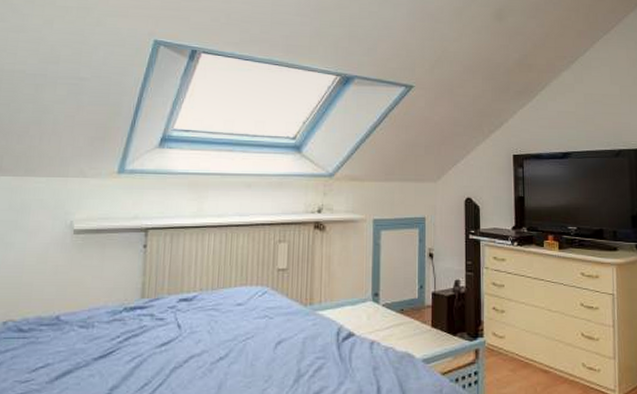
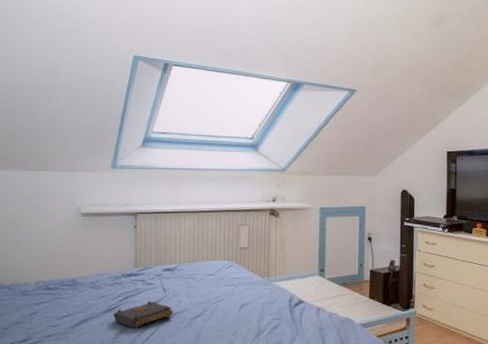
book: none [107,341,189,379] -> present [112,301,173,328]

